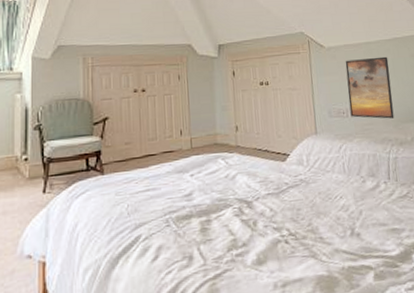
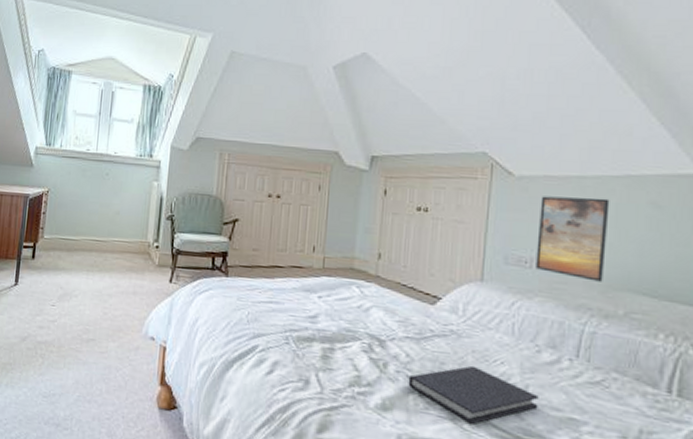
diary: none [275,205,371,255] -> present [408,365,539,424]

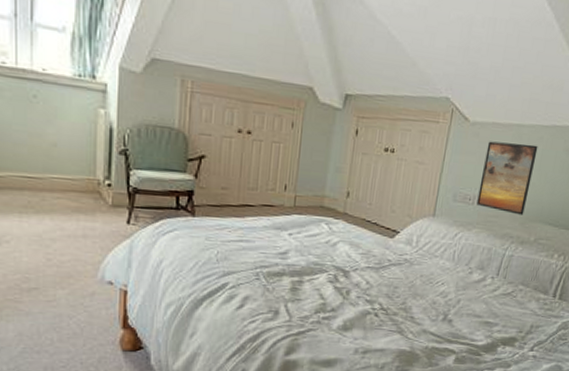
diary: present [408,365,539,424] -> none [366,287,467,334]

